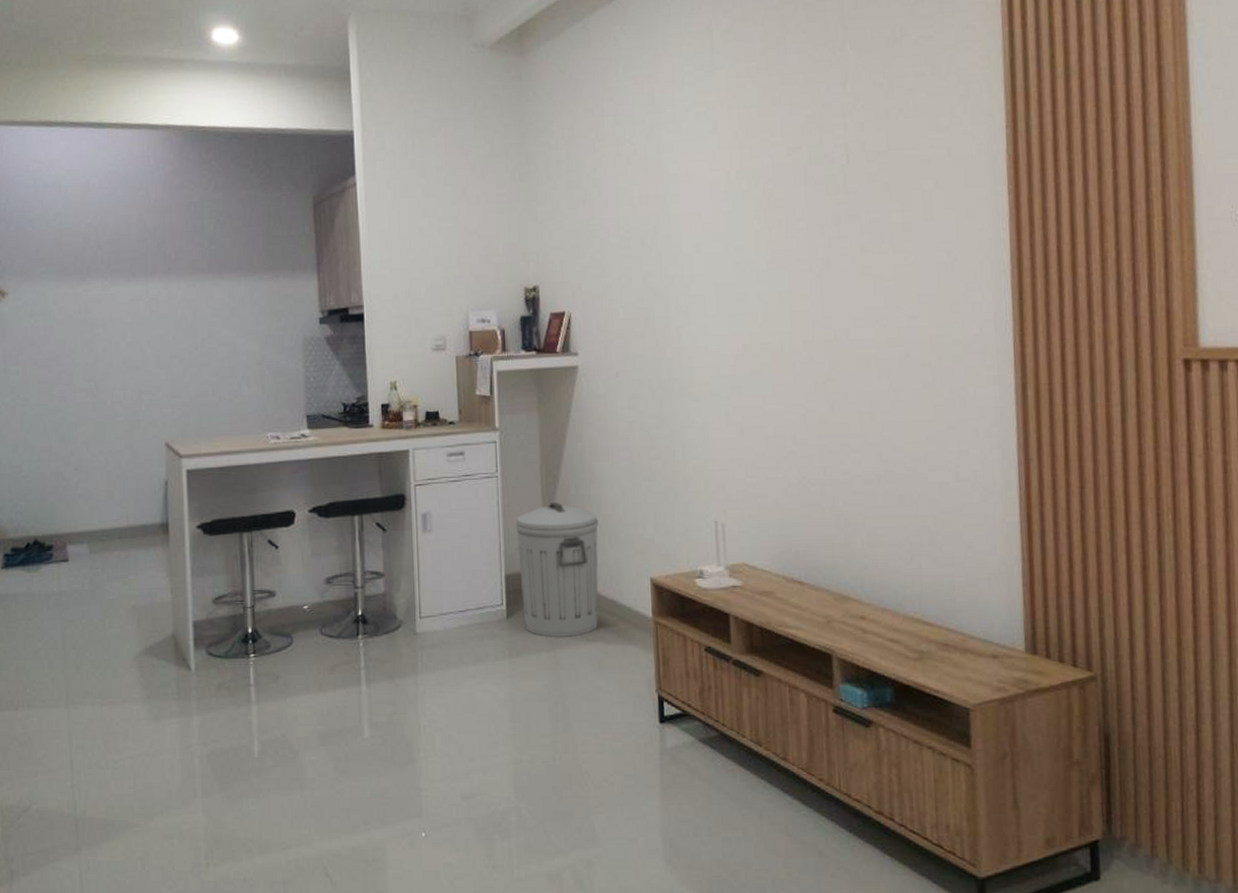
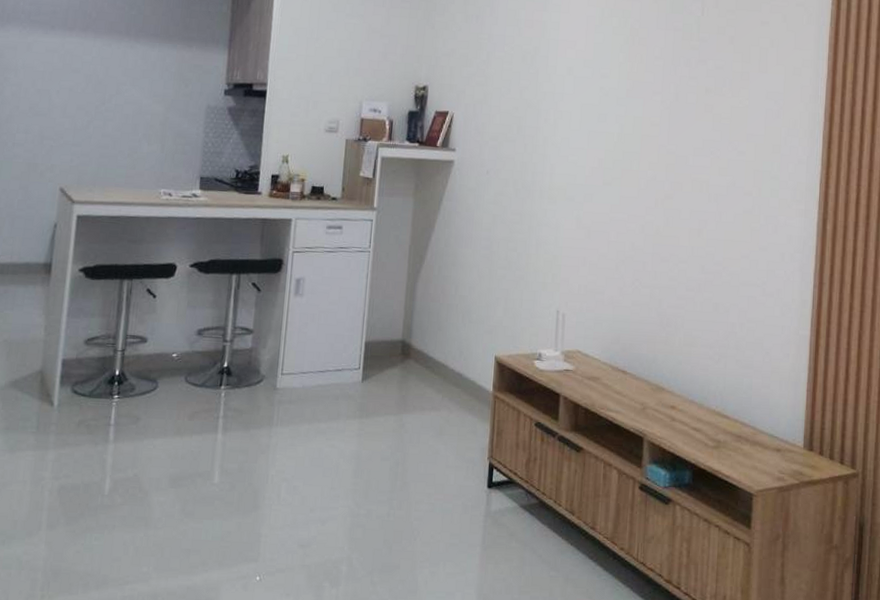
trash can: present [515,501,598,637] -> none [377,279,455,403]

